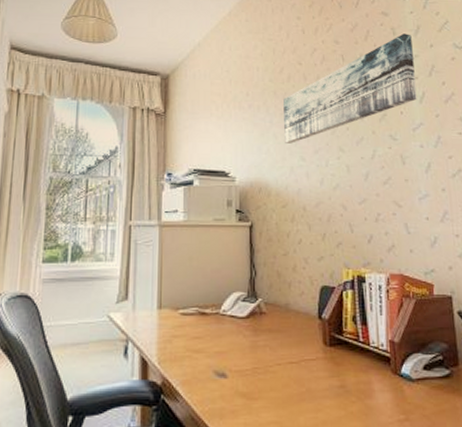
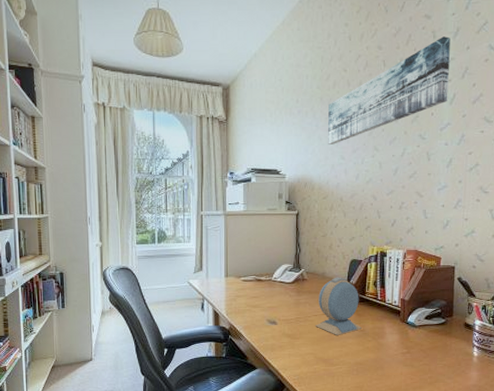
alarm clock: none [278,309,342,394] -> present [315,277,362,335]

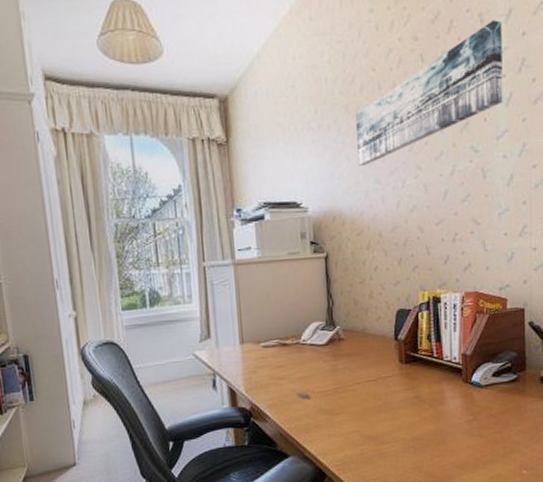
alarm clock: present [315,277,362,335] -> none [358,332,416,406]

